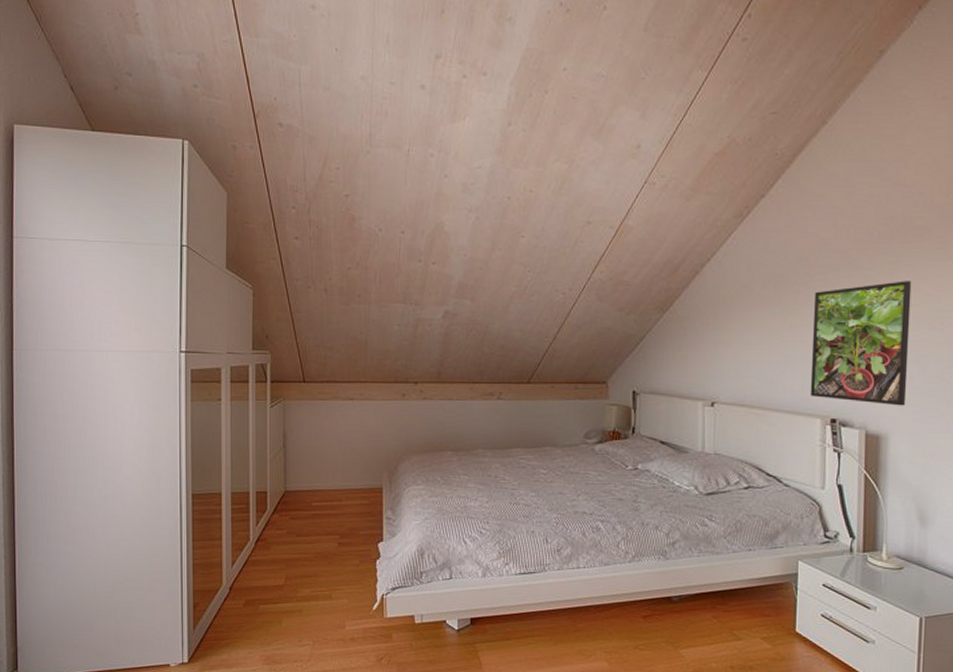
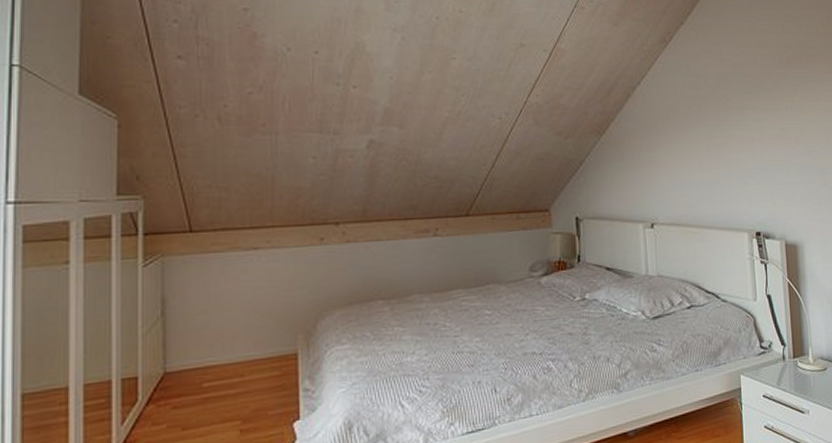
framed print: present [810,281,912,406] -> none [733,101,815,216]

